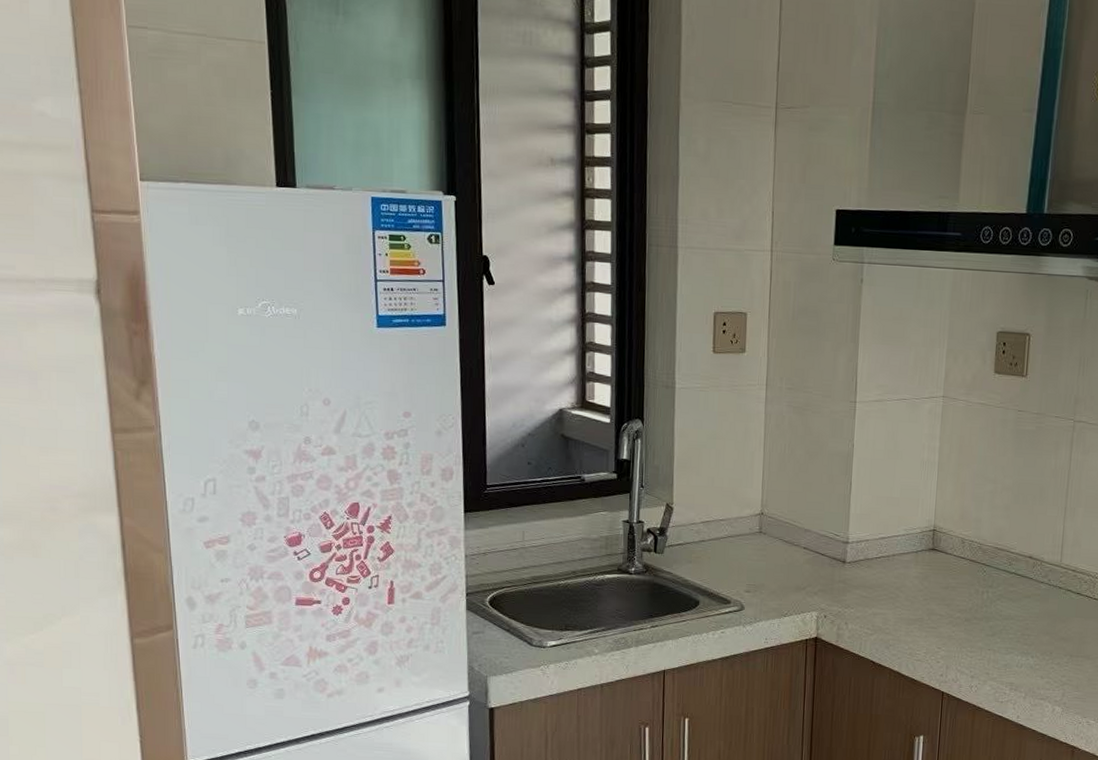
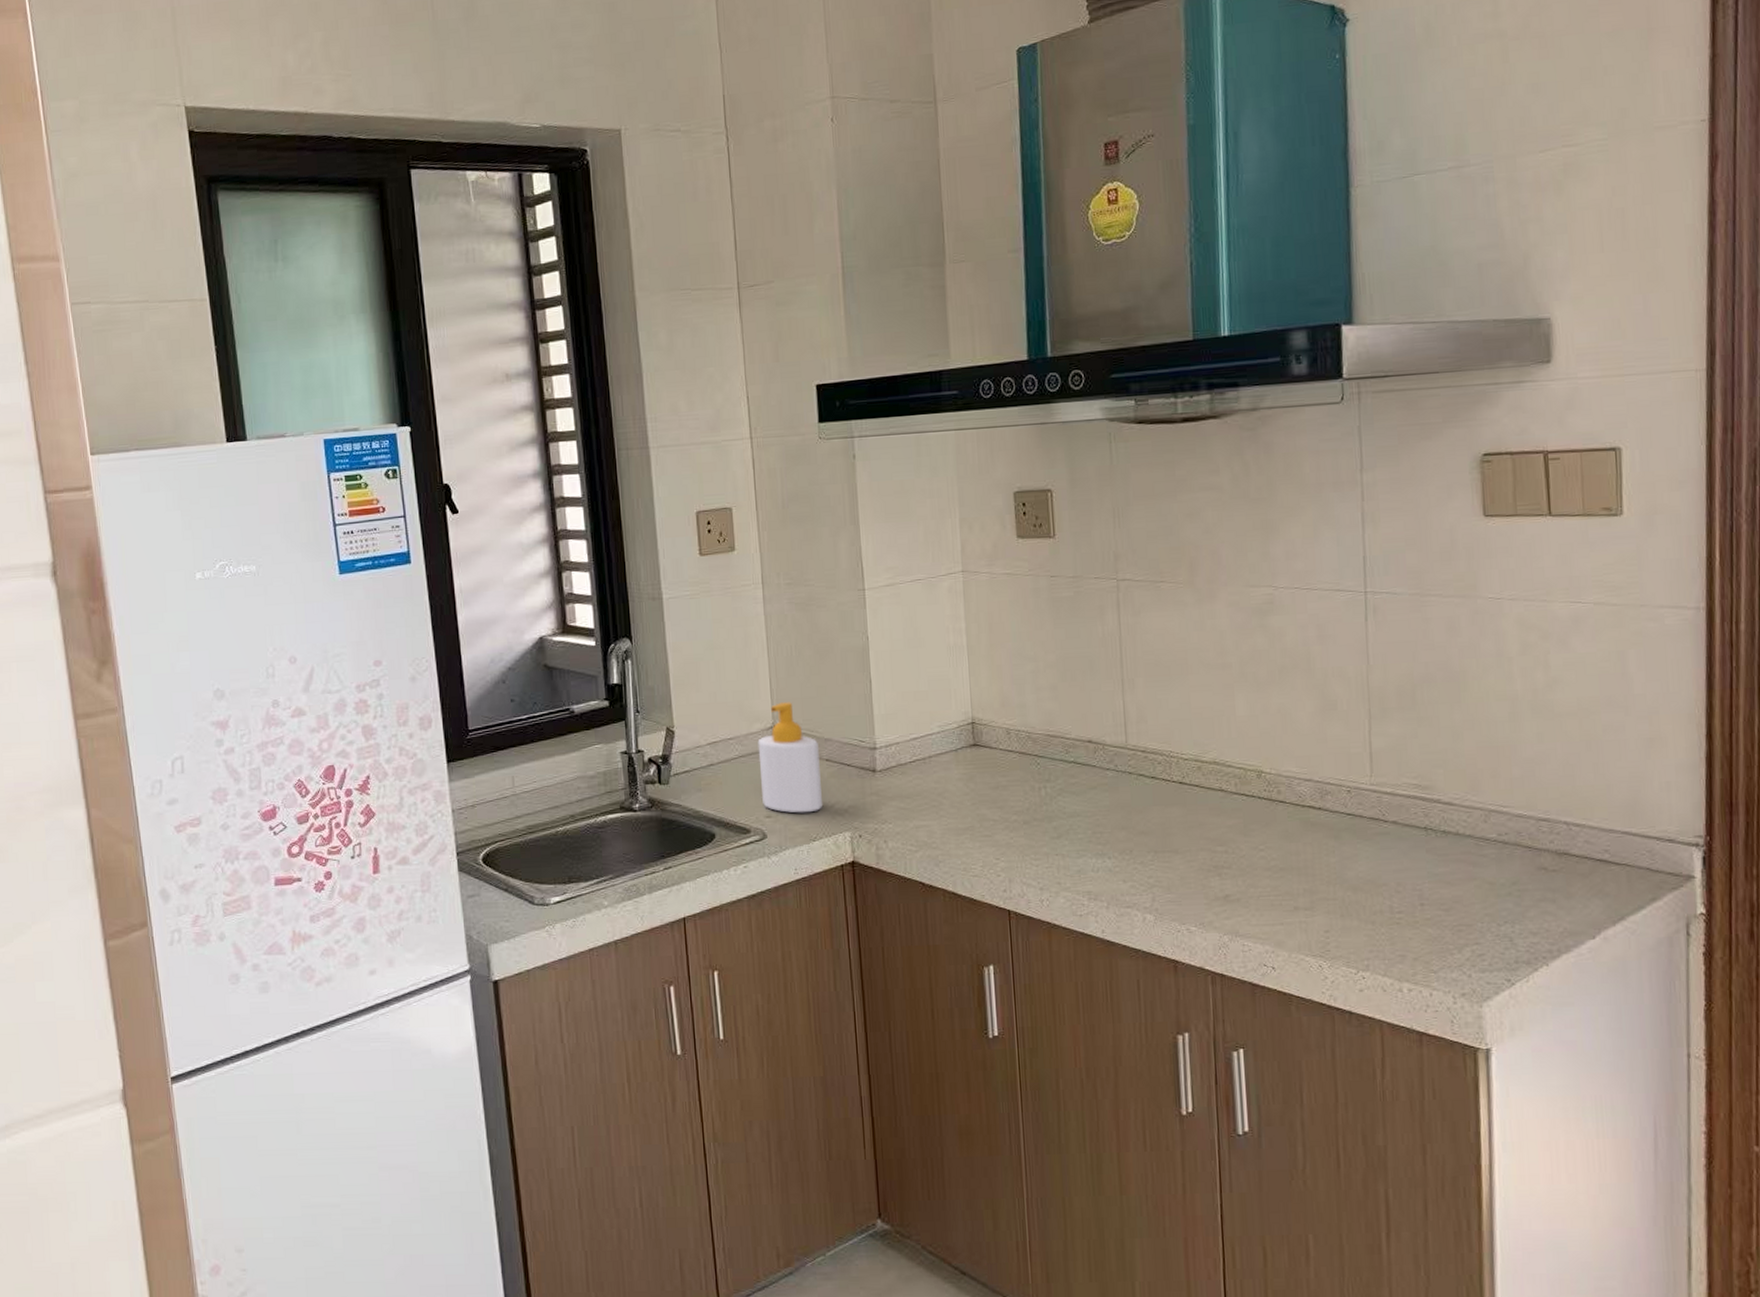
soap bottle: none [743,493,799,592] -> present [757,702,822,813]

